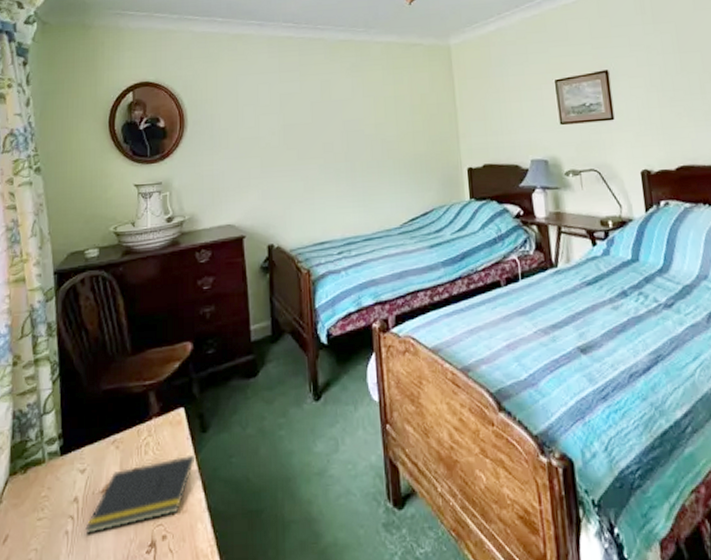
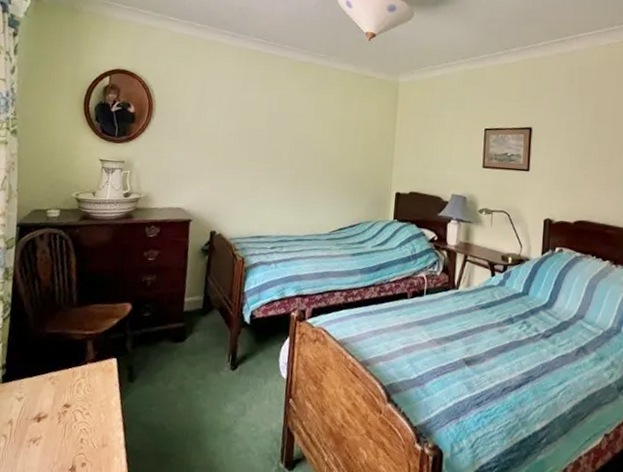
notepad: present [85,454,194,534] -> none [16,398,120,452]

